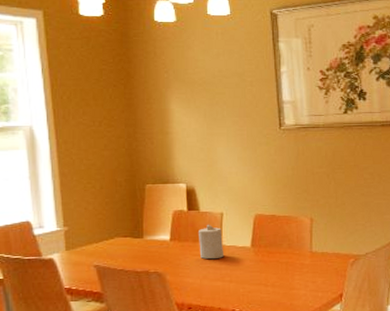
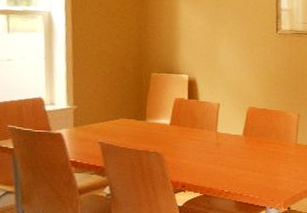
candle: present [199,224,224,260] -> none [196,112,218,145]

